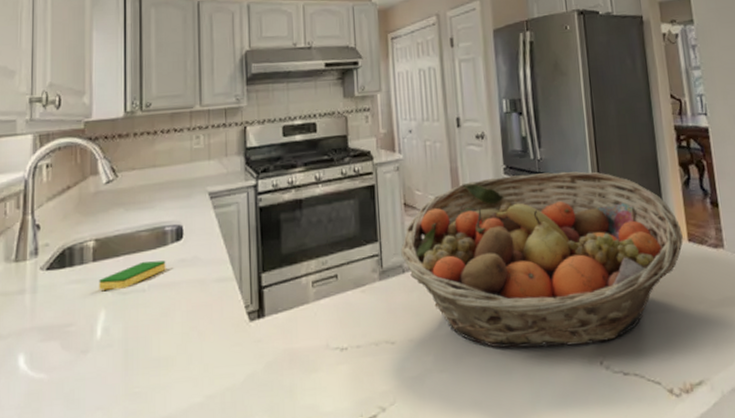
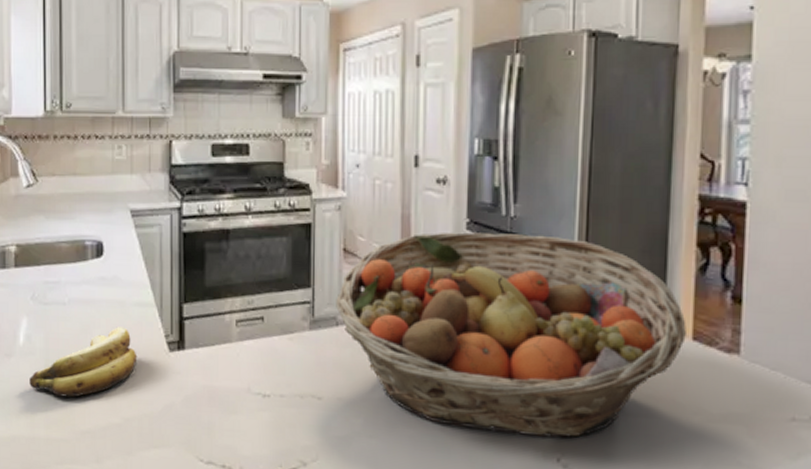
dish sponge: present [99,260,166,291] -> none [21,275,86,299]
banana: none [107,304,219,386] -> present [29,326,137,398]

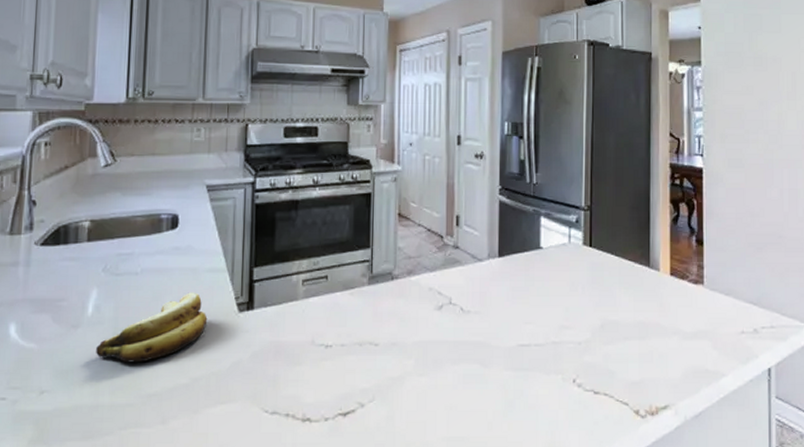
fruit basket: present [336,232,686,438] -> none [391,197,665,362]

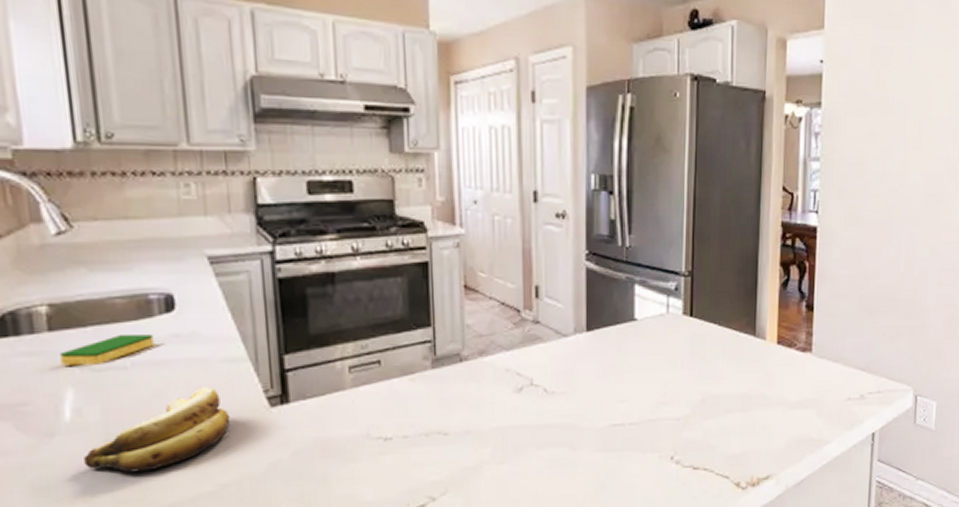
dish sponge: none [92,247,160,270] -> present [60,334,154,366]

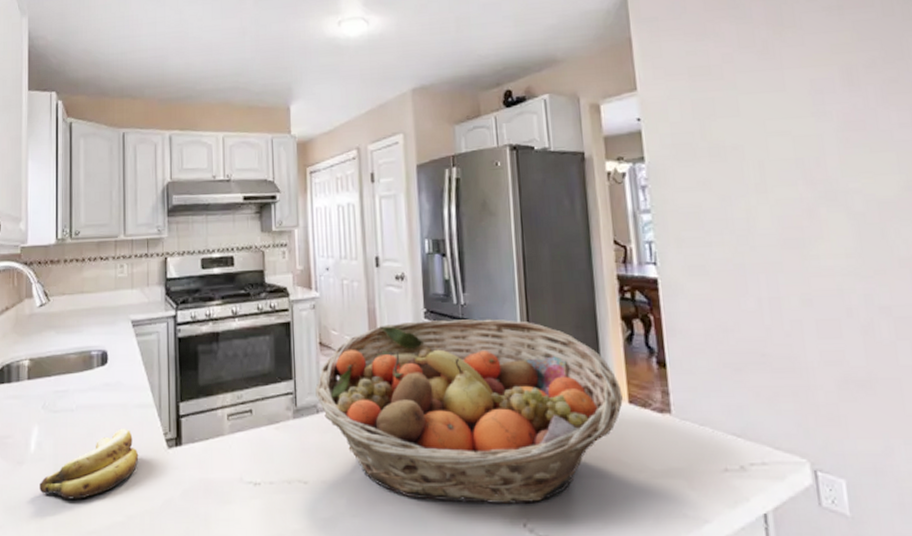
dish sponge: present [60,334,154,366] -> none [33,383,92,407]
fruit basket: none [459,262,772,442] -> present [315,319,623,504]

